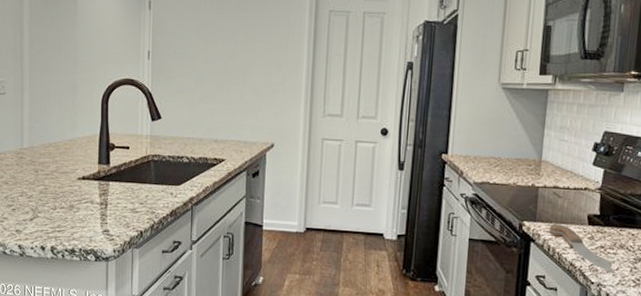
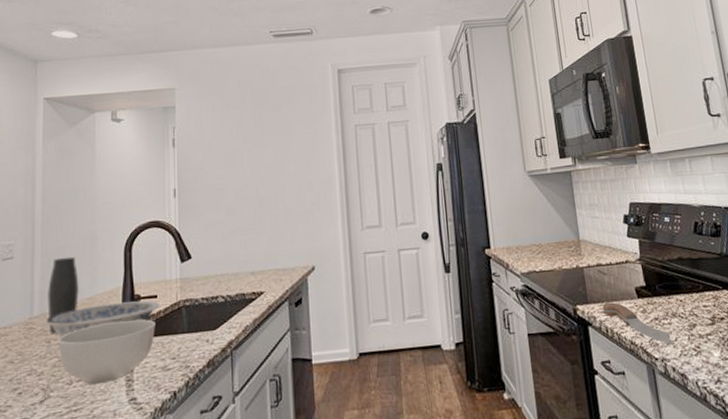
ceramic bowl: none [33,147,132,170] -> present [44,300,160,338]
vase: none [35,100,62,166] -> present [47,256,79,334]
bowl: none [44,163,127,214] -> present [58,319,155,385]

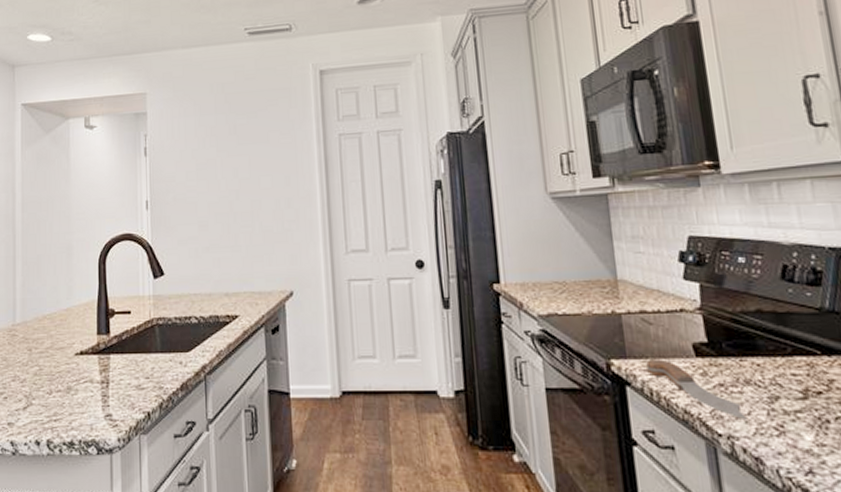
ceramic bowl: present [44,300,160,338] -> none [26,316,134,347]
vase: present [47,256,79,334] -> none [28,266,57,343]
bowl: present [58,319,155,385] -> none [38,334,129,397]

